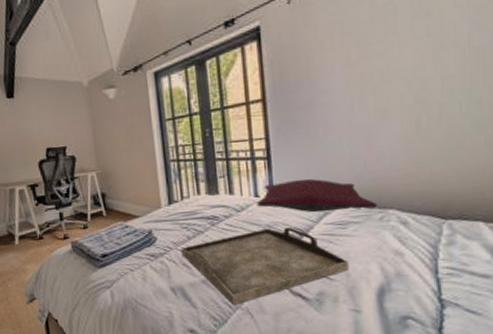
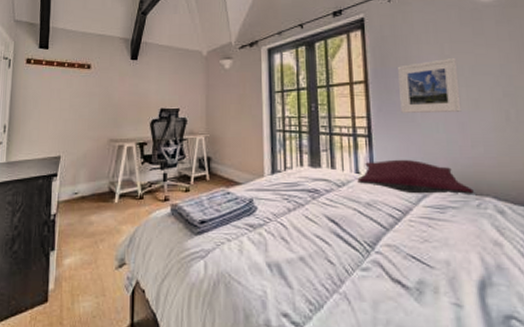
serving tray: present [181,227,350,306] -> none [280,206,450,289]
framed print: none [299,63,368,131] -> present [398,57,462,113]

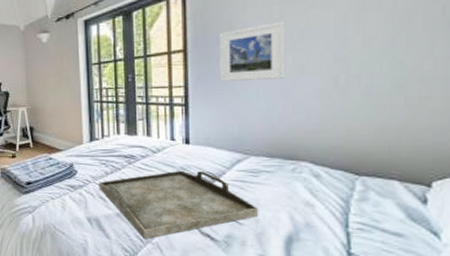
serving tray: none [280,206,450,289] -> present [99,170,259,240]
pillow: present [357,159,474,194] -> none [172,126,290,159]

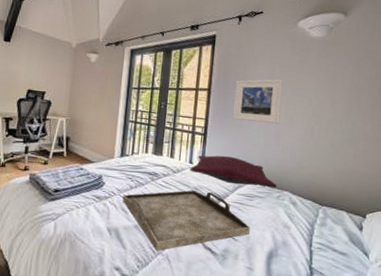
pillow: none [172,126,290,159] -> present [190,155,277,188]

